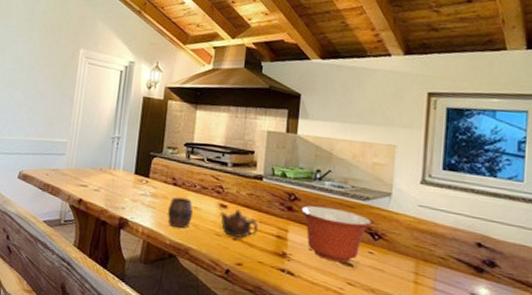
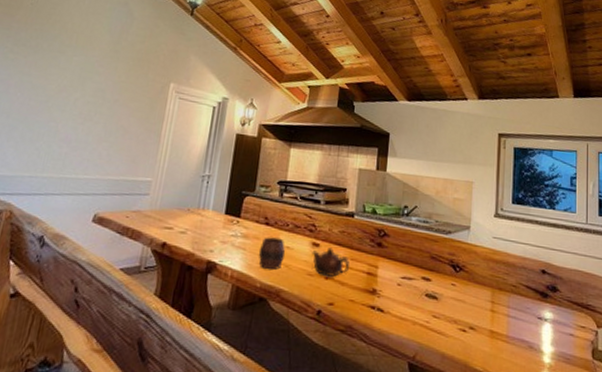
mixing bowl: present [301,205,371,263] -> none [390,241,453,296]

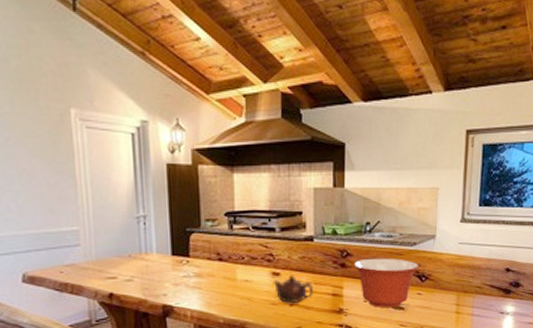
cup: present [258,237,285,271] -> none [216,272,244,305]
mixing bowl: none [390,241,453,296] -> present [354,258,418,309]

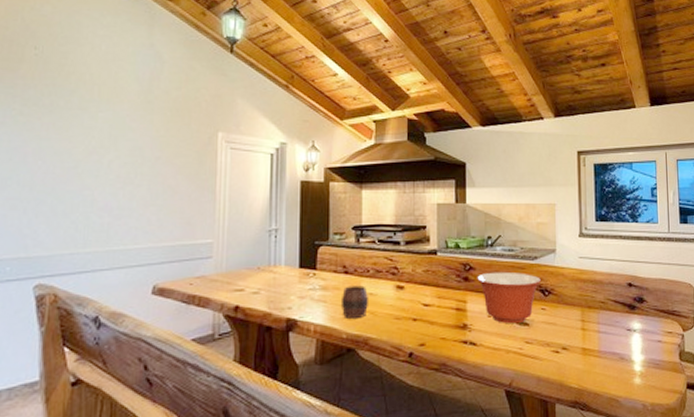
cup: none [216,272,244,305] -> present [340,285,368,320]
teapot: present [273,275,314,304] -> none [397,288,438,319]

